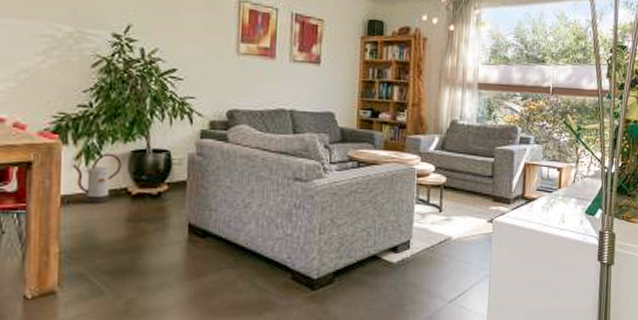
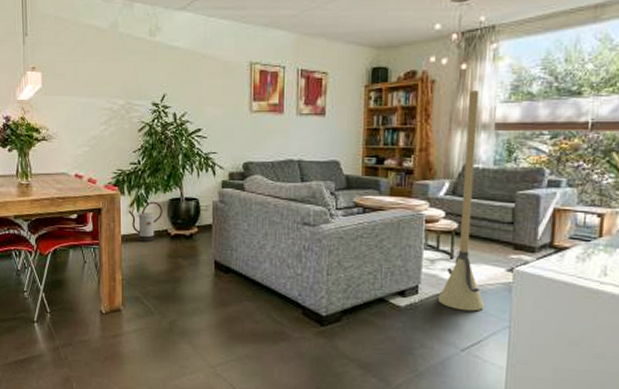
broom: none [427,51,469,263] -> present [437,91,484,311]

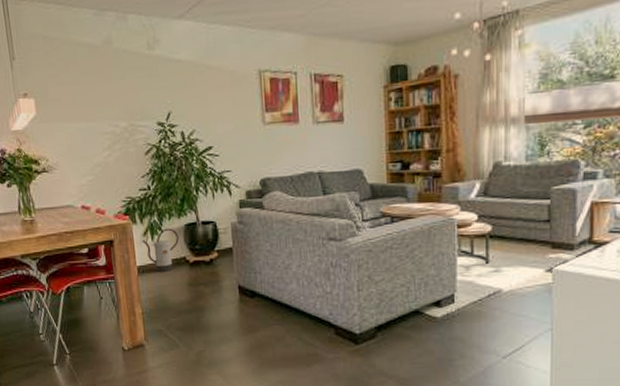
broom: present [437,91,484,311] -> none [475,82,524,317]

